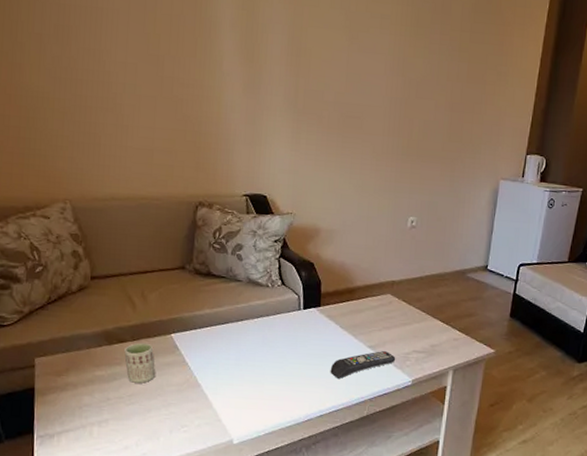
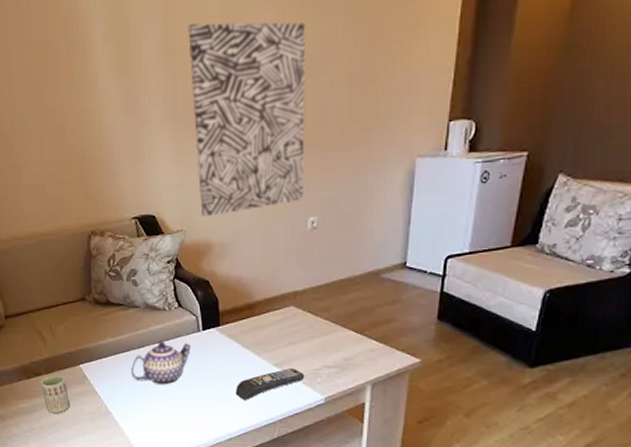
teapot: none [227,317,291,360] -> present [131,342,192,385]
wall art: none [311,31,418,204] -> present [188,22,306,216]

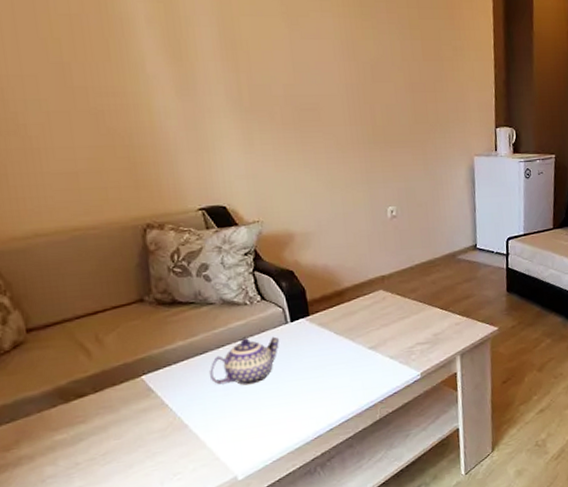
cup: present [41,375,71,413] -> none [86,391,132,440]
wall art: present [188,22,306,216] -> none [247,19,382,207]
remote control: present [235,369,305,400] -> none [332,349,400,387]

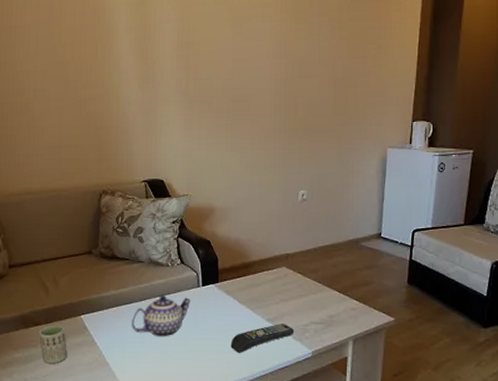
cup: none [86,391,132,440] -> present [39,325,68,364]
remote control: none [332,349,400,387] -> present [230,324,295,353]

